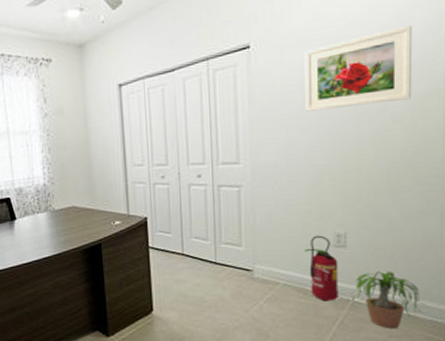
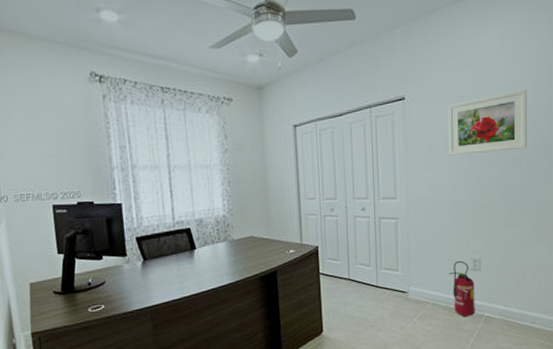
potted plant: present [351,271,427,328] -> none [484,289,541,338]

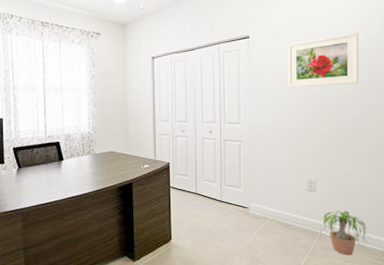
fire extinguisher: present [449,260,475,317] -> none [286,181,310,233]
potted plant: none [484,289,541,338] -> present [319,210,372,255]

